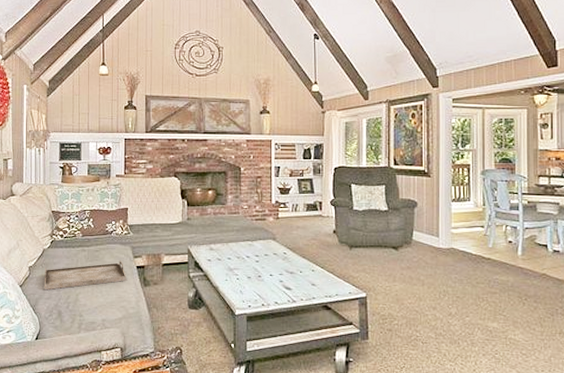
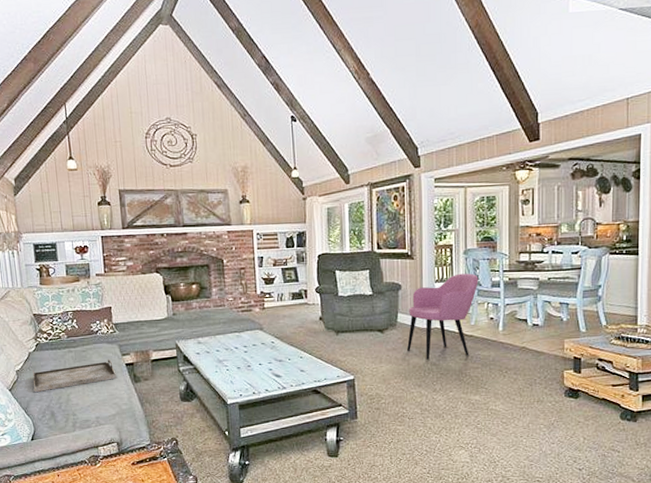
armchair: none [422,194,497,281] -> present [407,273,479,360]

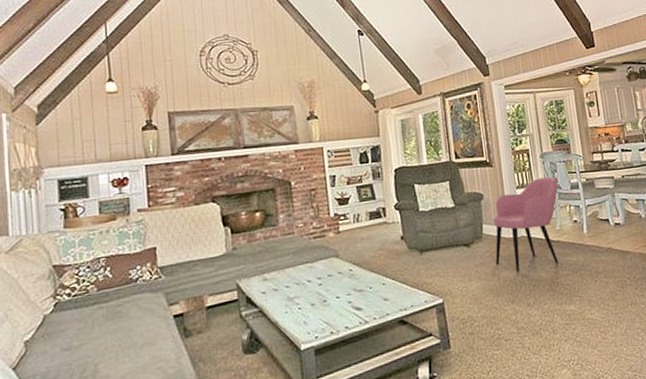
serving tray: present [33,359,117,393] -> none [47,311,161,368]

